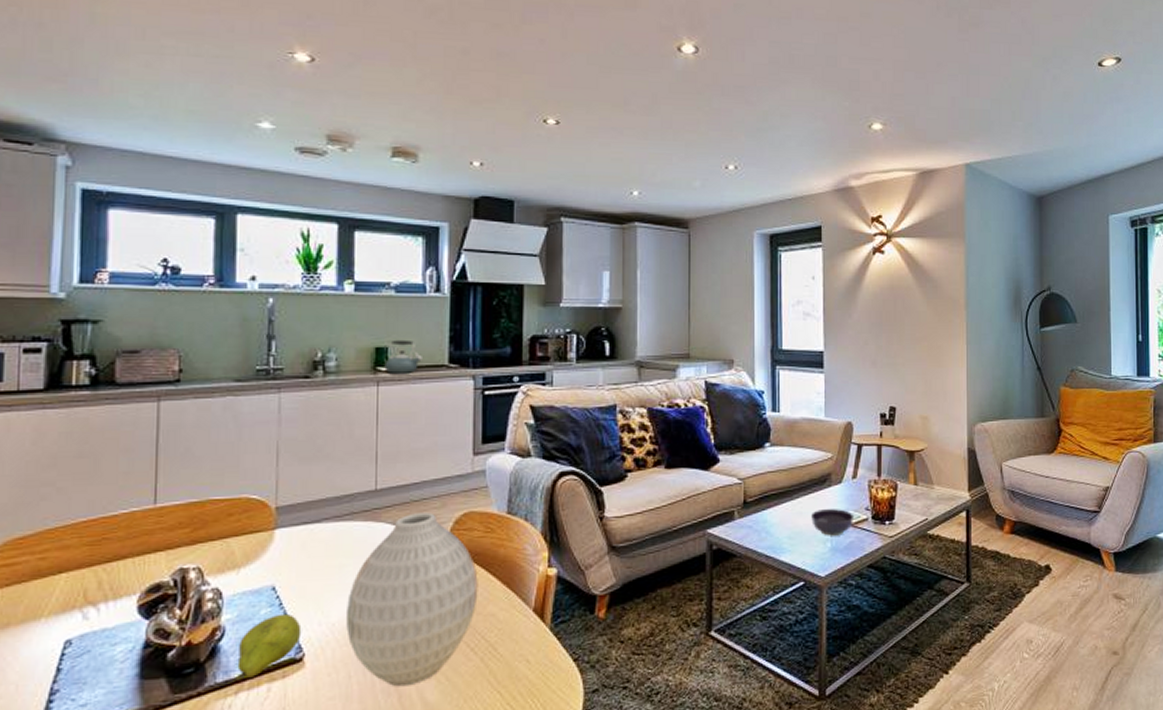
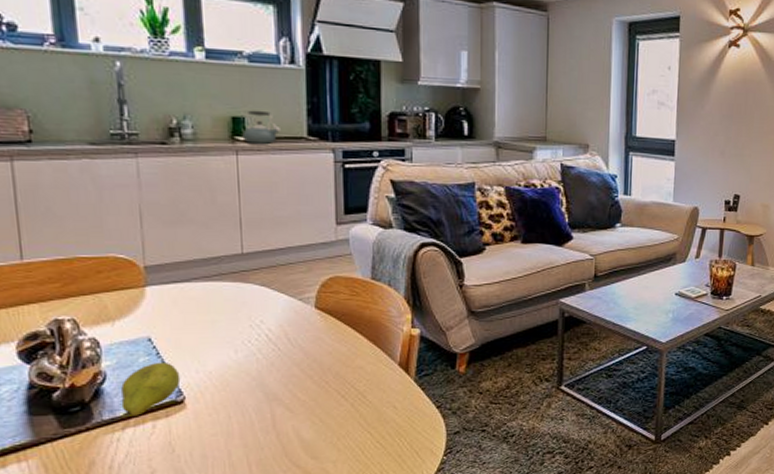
vase: present [346,513,478,687] -> none [222,276,346,426]
bowl: present [811,508,853,536] -> none [656,283,694,308]

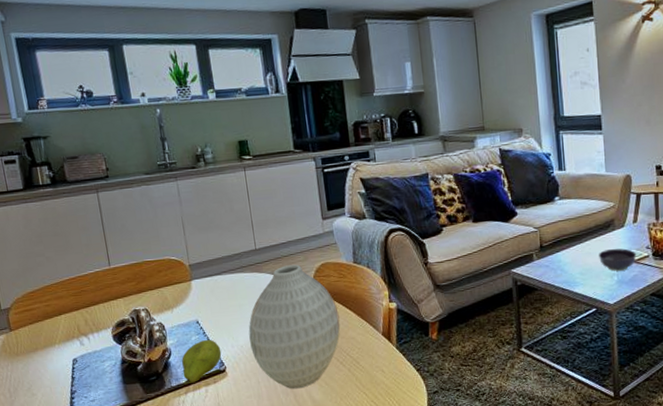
vase: none [222,276,346,426] -> present [248,264,341,389]
kettle: present [242,110,282,145] -> none [247,133,275,161]
bowl: none [656,283,694,308] -> present [599,248,636,271]

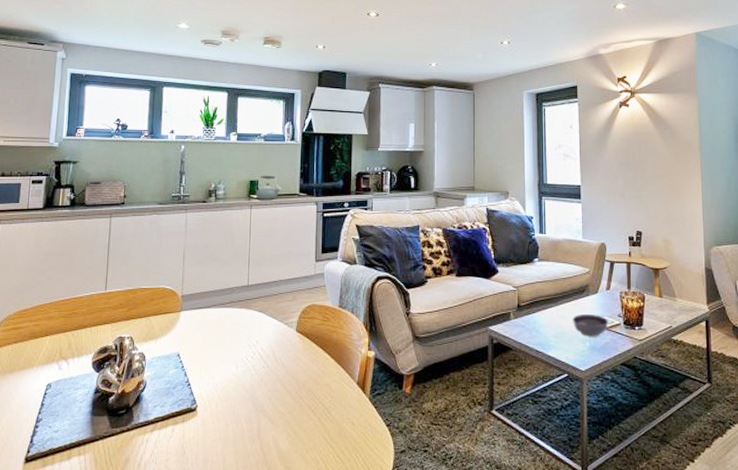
fruit: present [169,339,222,389] -> none [137,374,196,425]
kettle: none [247,133,275,161] -> present [255,175,282,201]
vase: present [248,264,341,389] -> none [226,304,318,436]

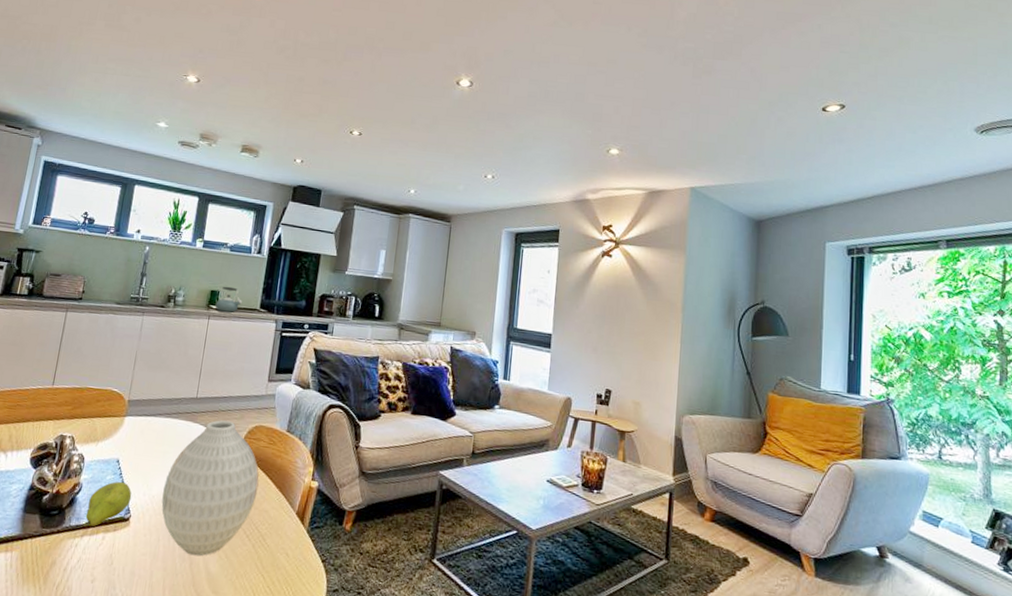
fruit: none [137,374,196,425] -> present [68,481,132,529]
vase: none [226,304,318,436] -> present [161,420,259,556]
bowl: present [573,313,608,337] -> none [528,469,565,496]

